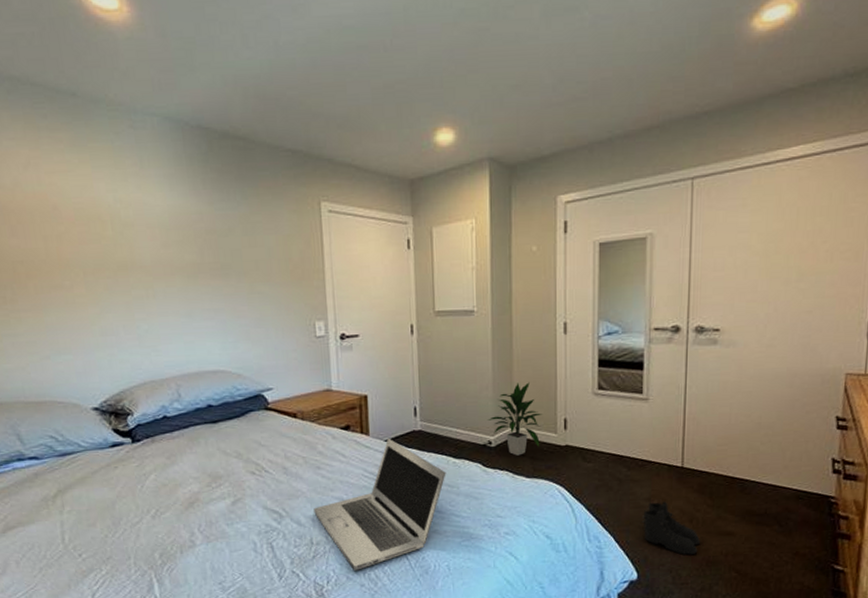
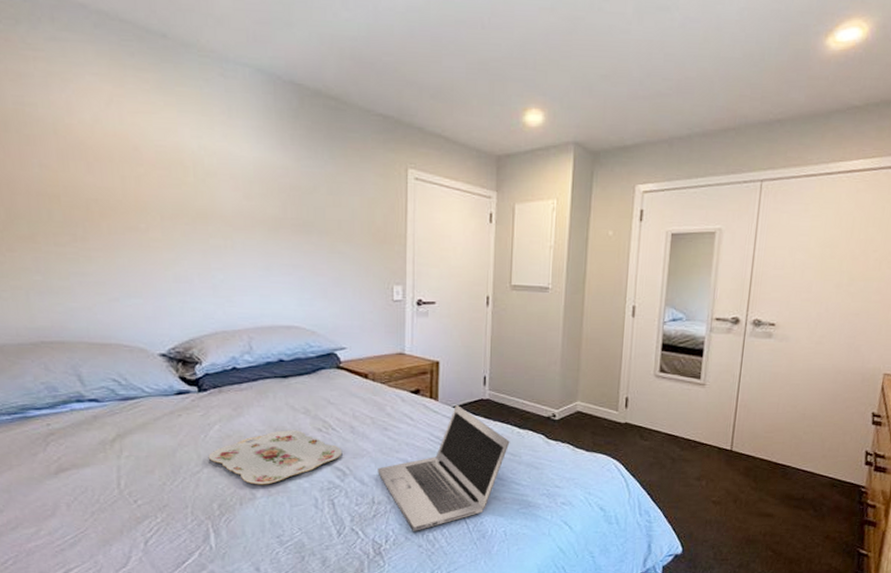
serving tray: none [146,474,277,532] -> present [208,430,343,485]
indoor plant: present [488,382,542,456] -> none [554,360,606,430]
boots: present [641,501,701,555] -> none [690,482,743,533]

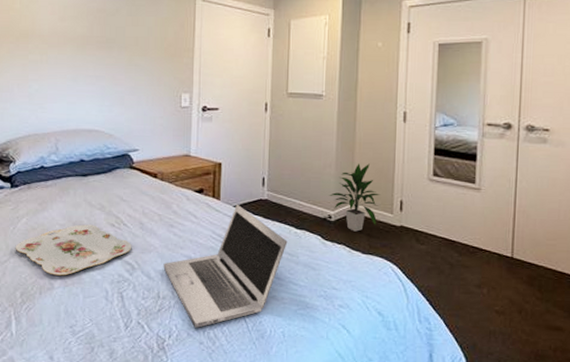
indoor plant: none [554,360,606,430] -> present [329,163,380,232]

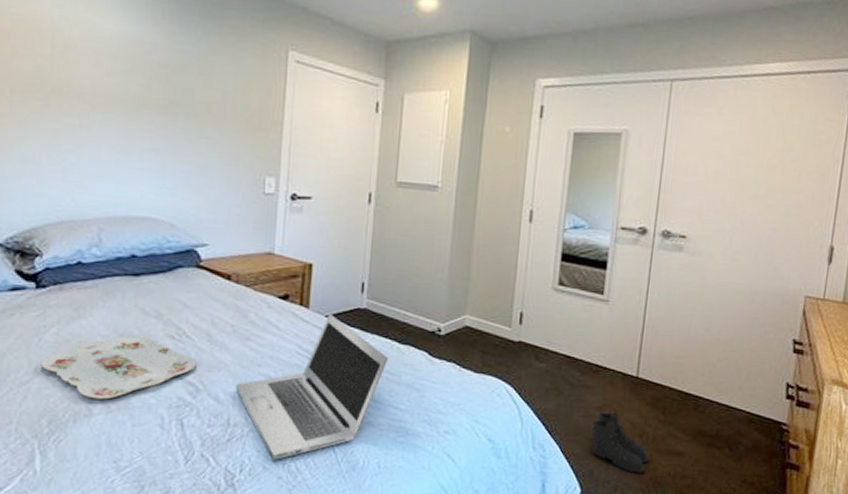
indoor plant: present [329,163,380,232] -> none [440,268,498,348]
boots: none [471,289,530,346] -> present [590,412,650,473]

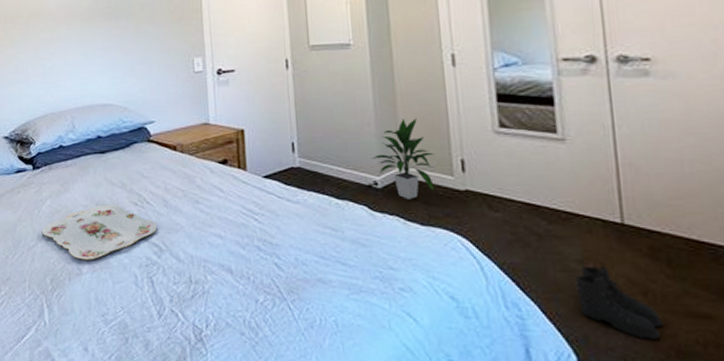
laptop: present [235,313,389,460] -> none [192,174,329,316]
indoor plant: none [440,268,498,348] -> present [372,118,434,199]

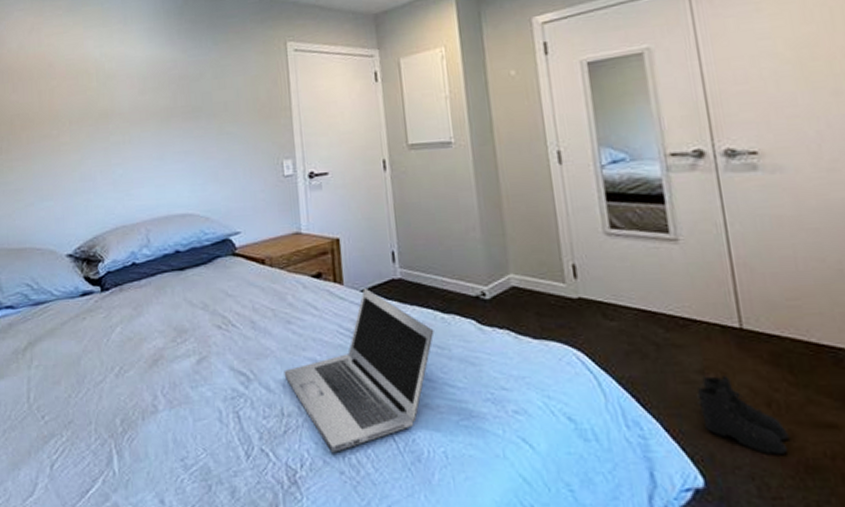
serving tray: present [41,204,158,260] -> none [110,328,245,395]
laptop: none [192,174,329,316] -> present [284,287,434,452]
indoor plant: present [372,118,434,199] -> none [478,221,546,311]

